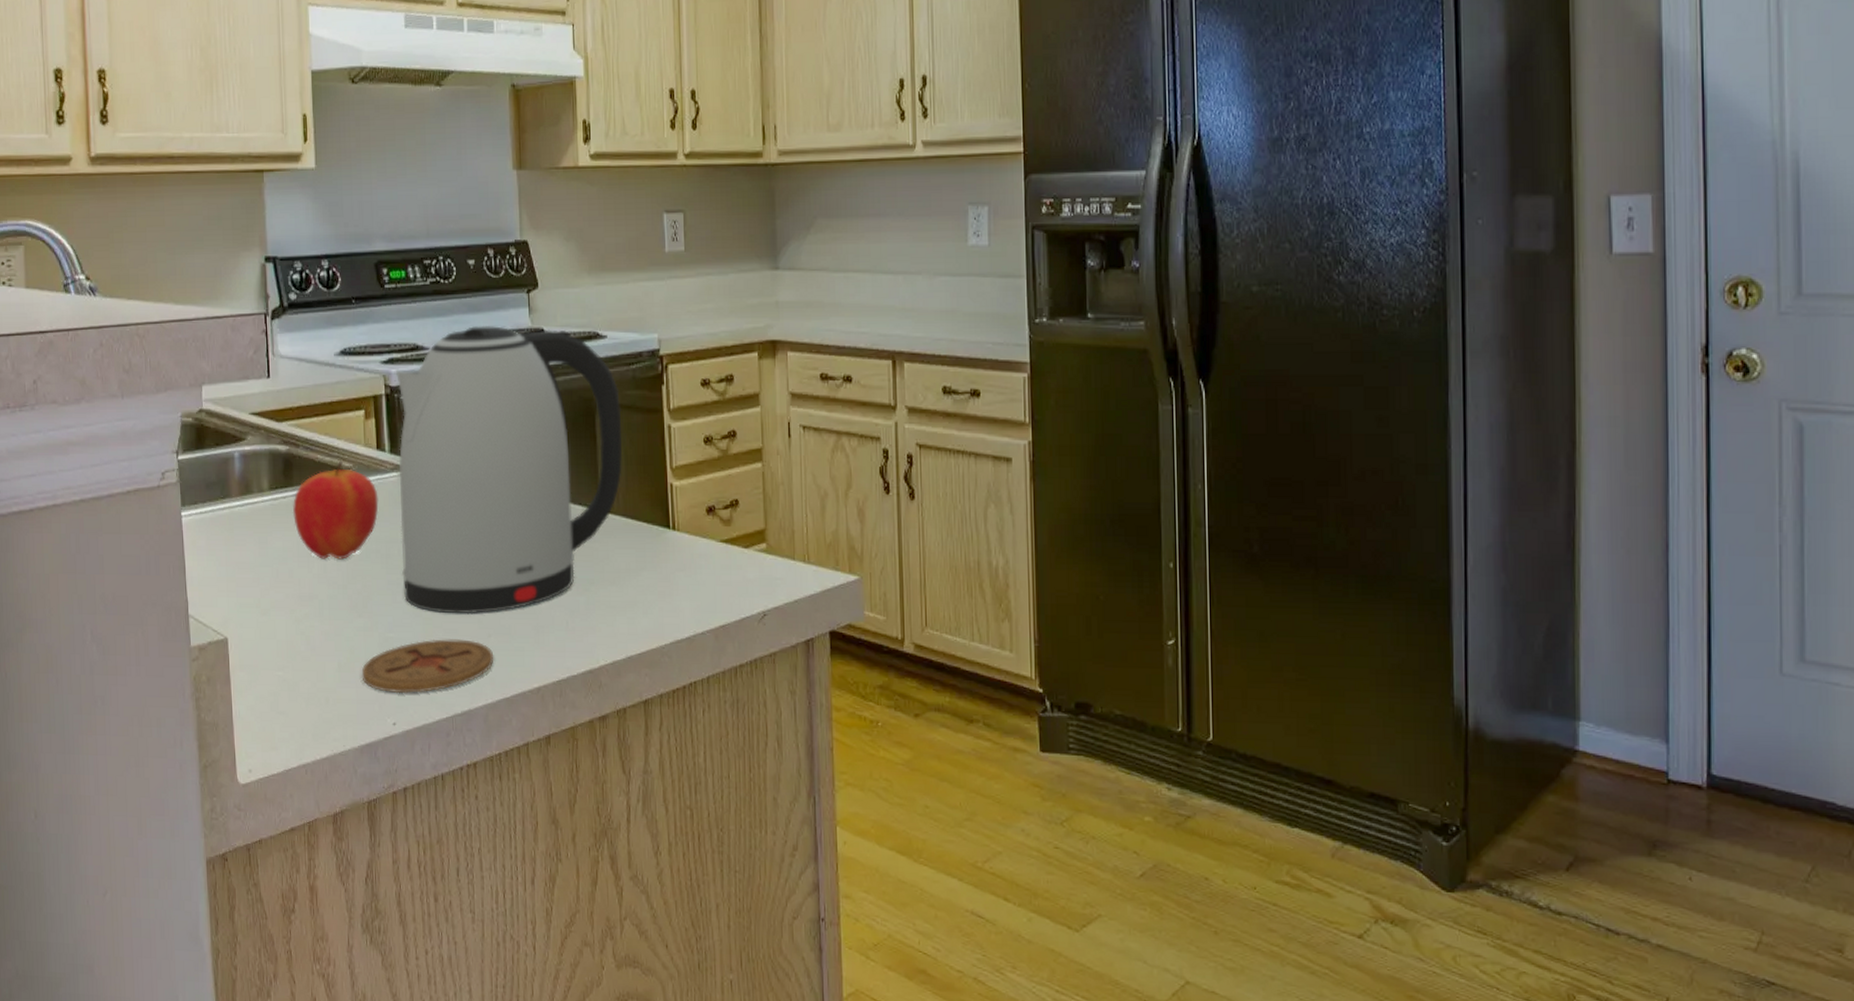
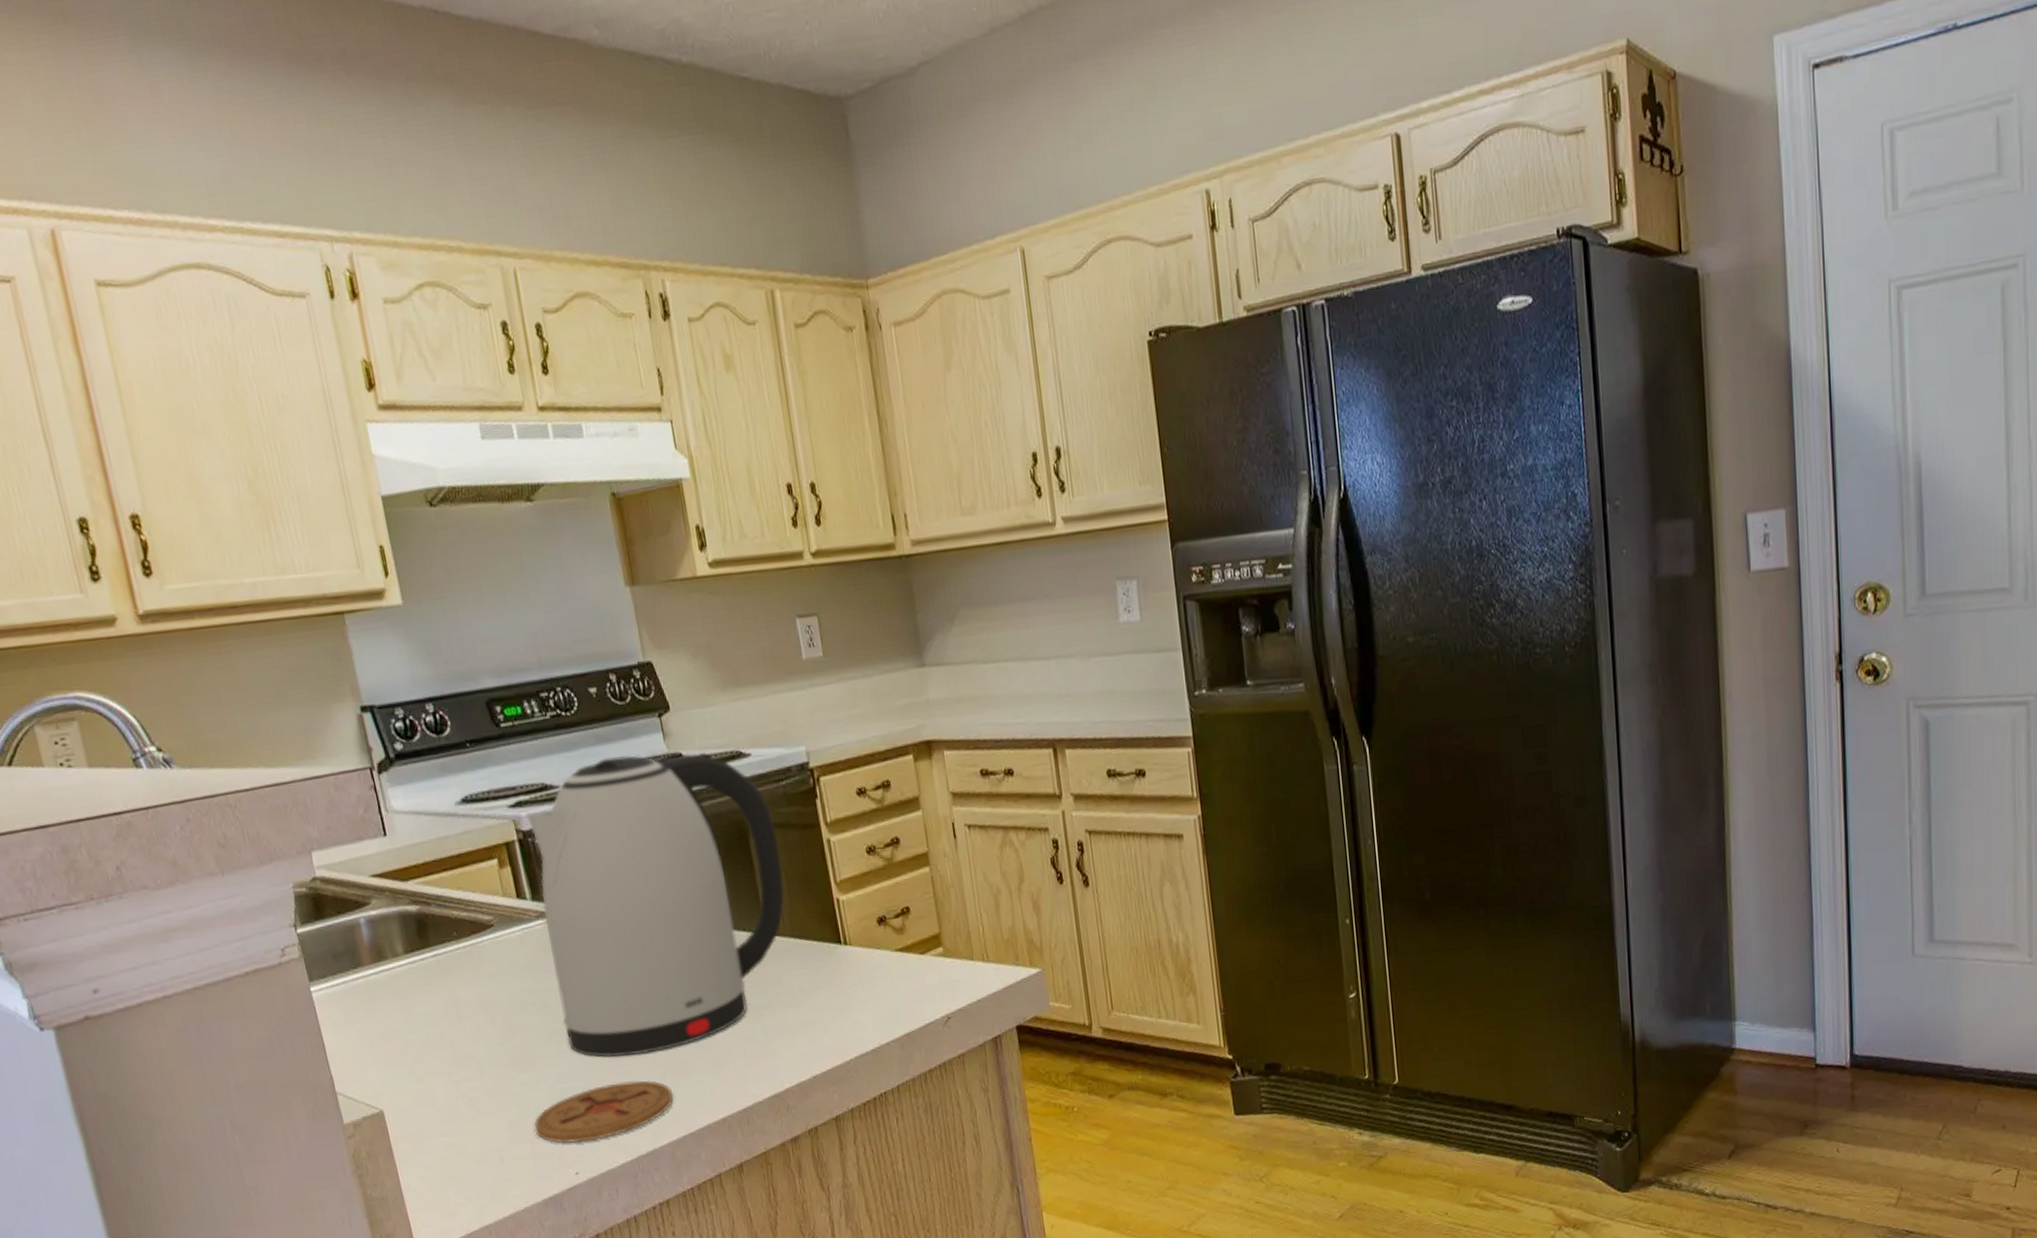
apple: present [292,460,379,560] -> none [433,914,529,1018]

